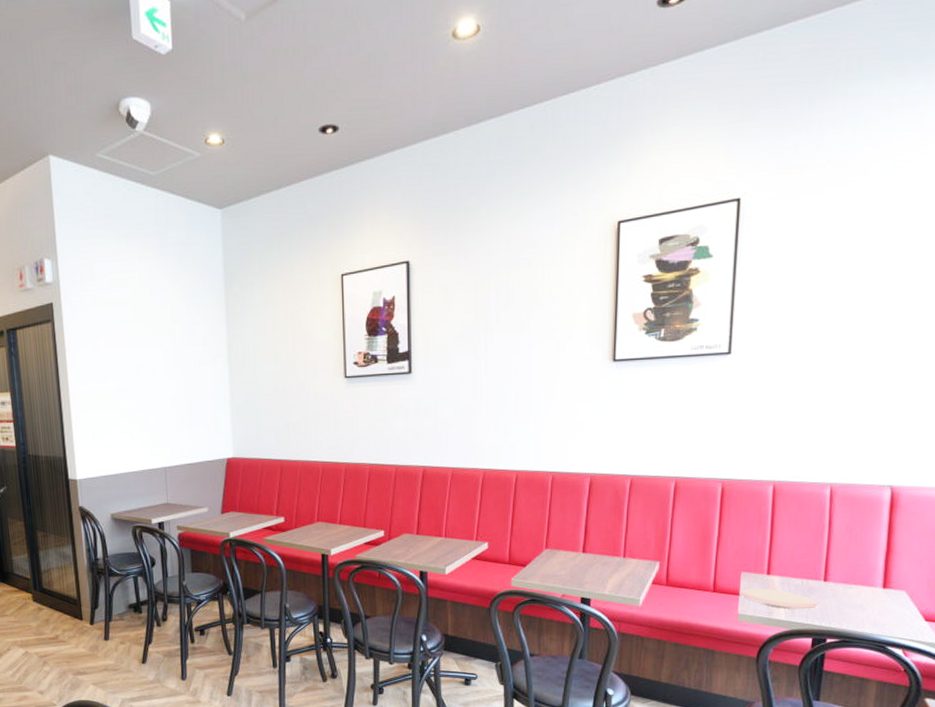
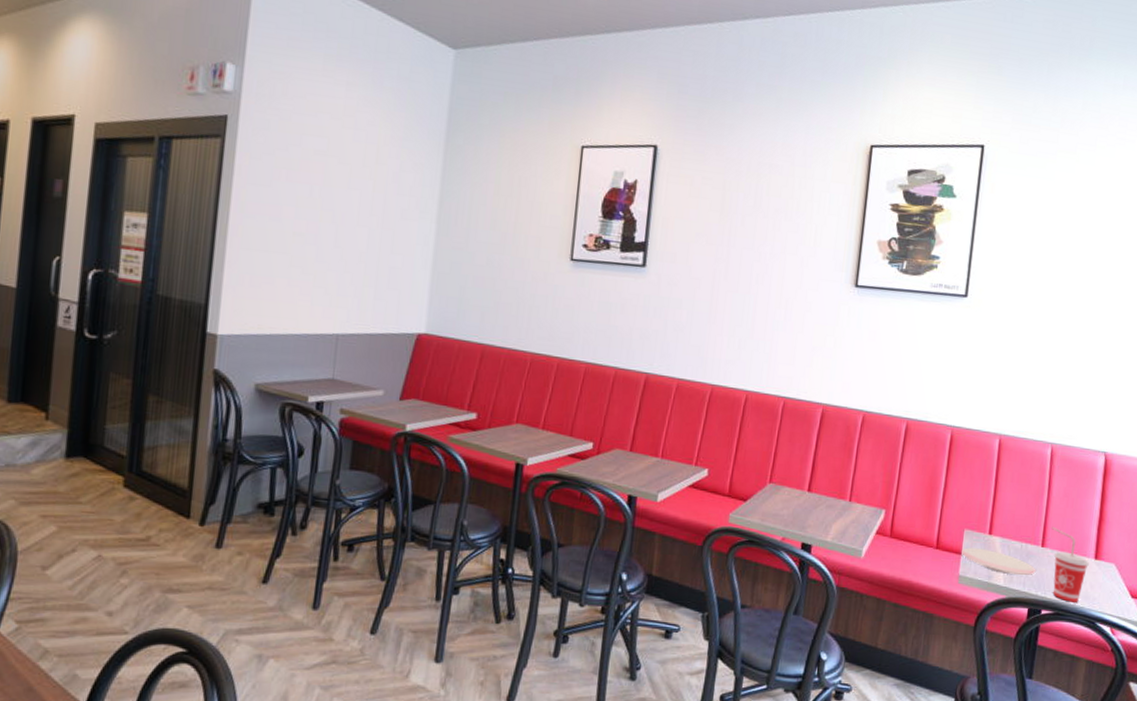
beverage cup: none [834,561,877,630] -> present [1052,526,1089,602]

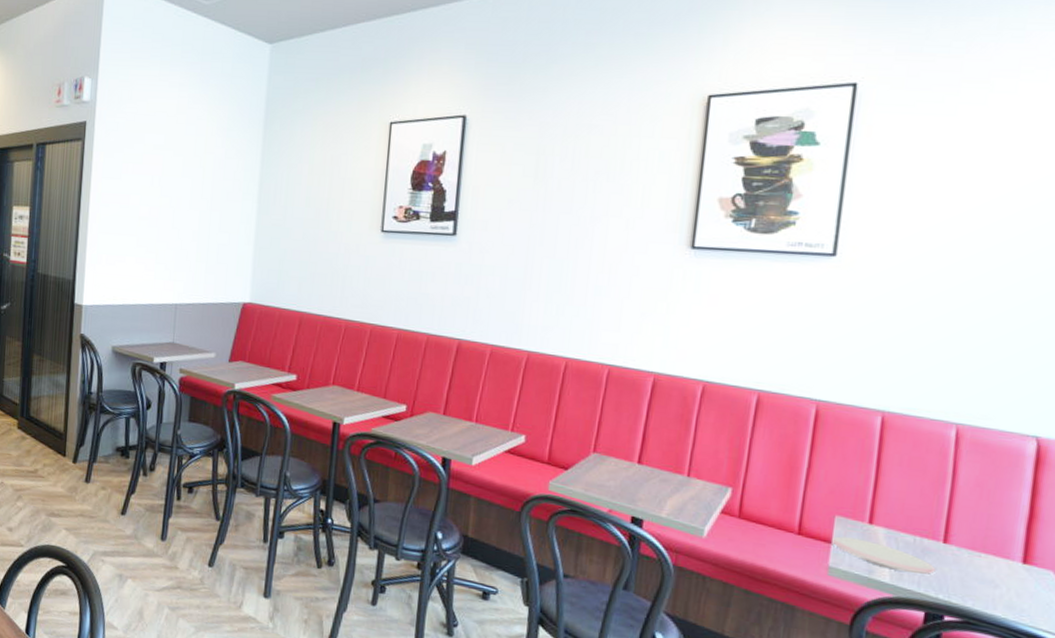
beverage cup: present [1052,526,1089,602] -> none [958,520,1014,612]

